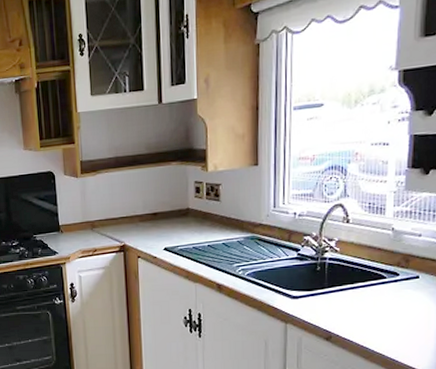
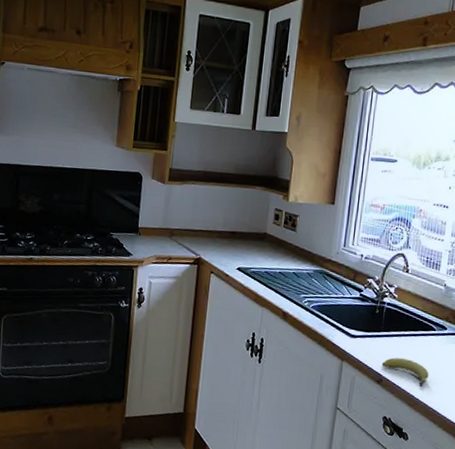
fruit: none [329,312,383,336] -> present [381,357,429,386]

